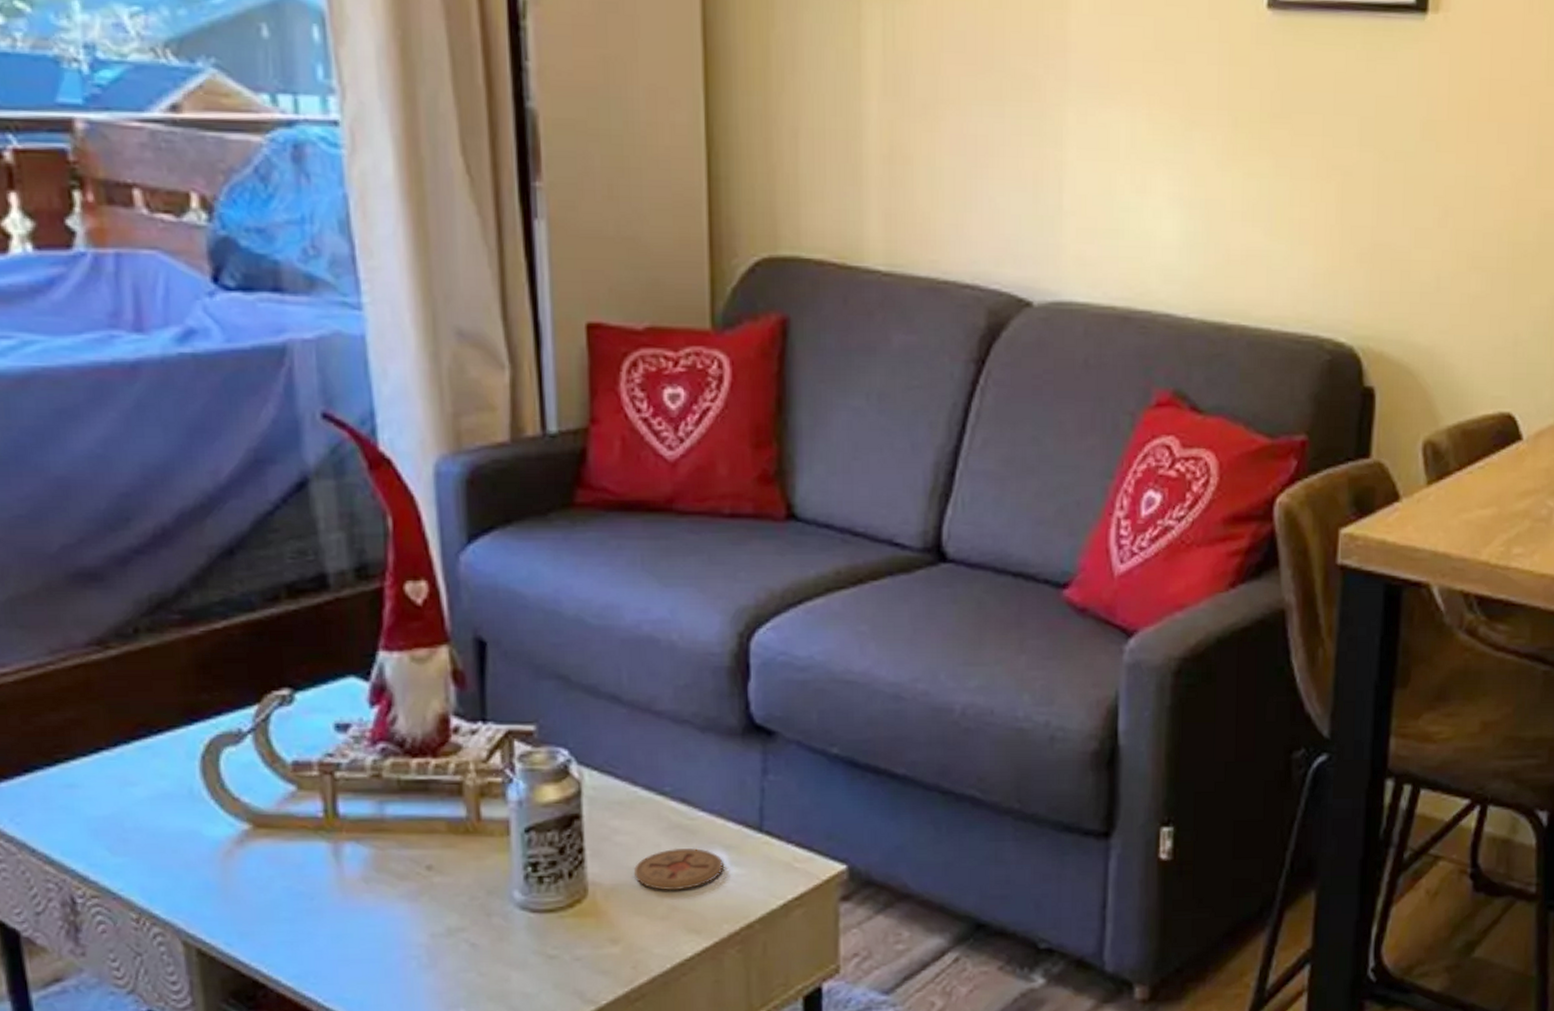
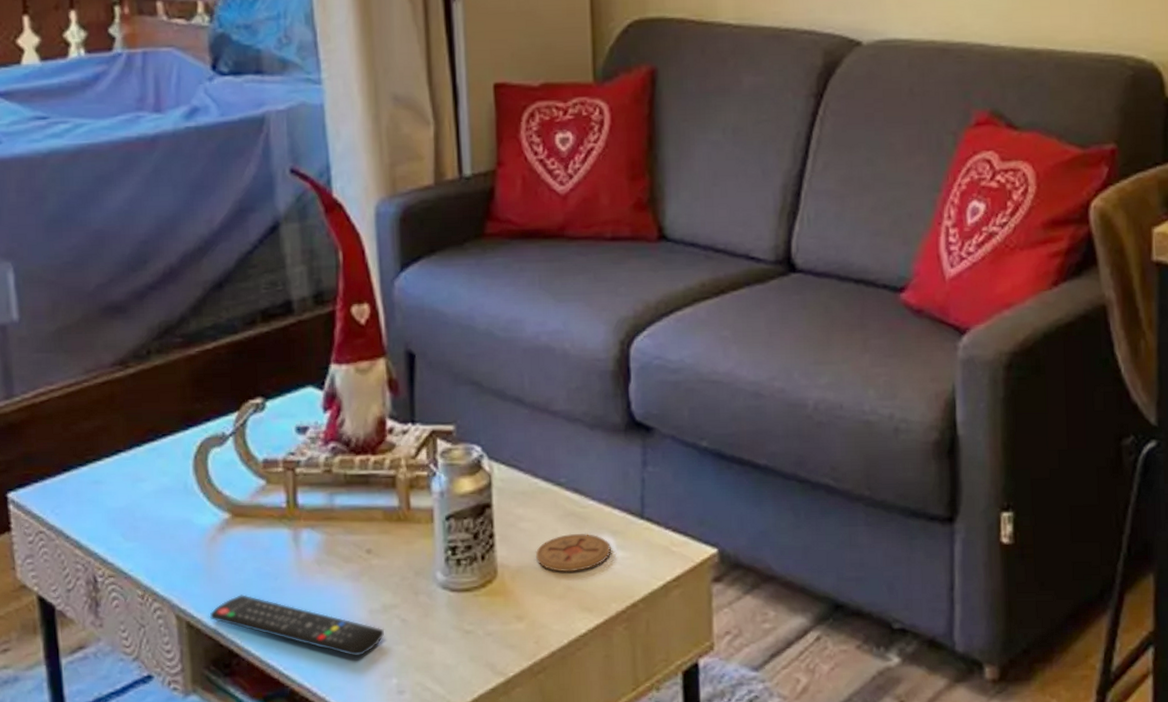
remote control: none [226,917,449,985] -> present [209,594,384,656]

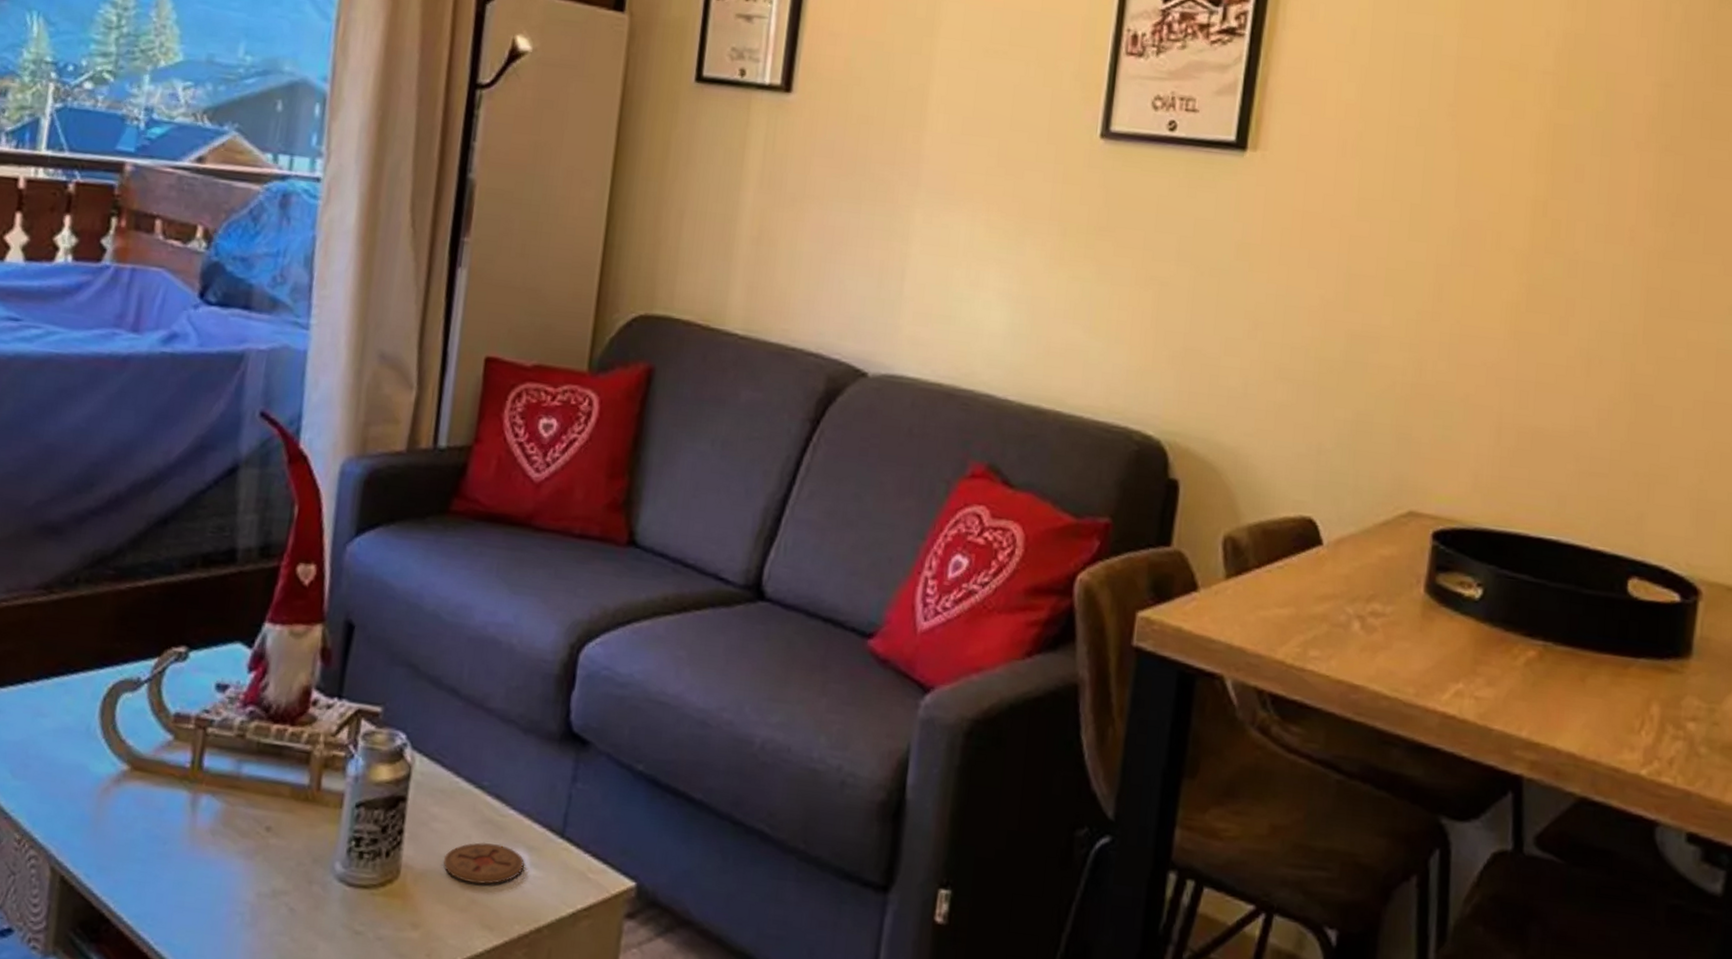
remote control: present [209,594,384,656] -> none [86,855,269,942]

